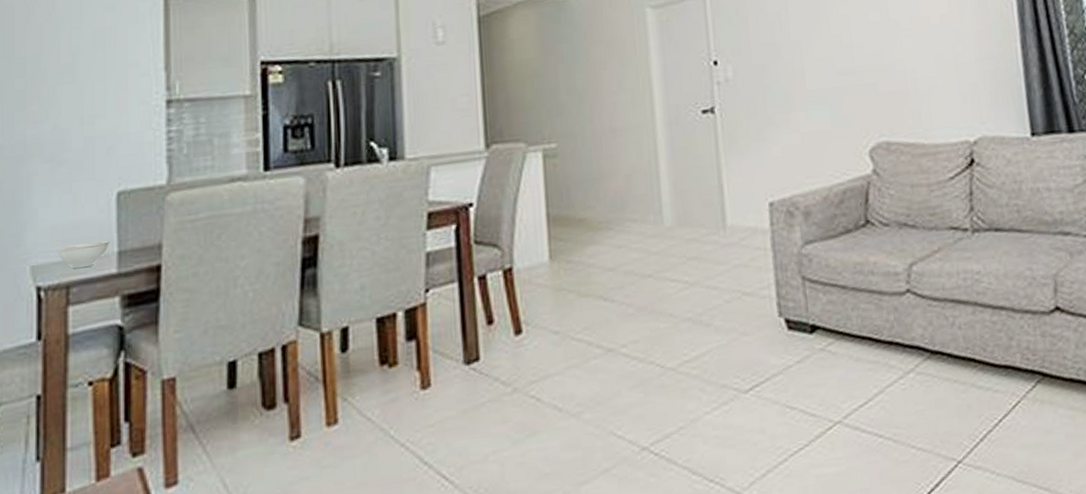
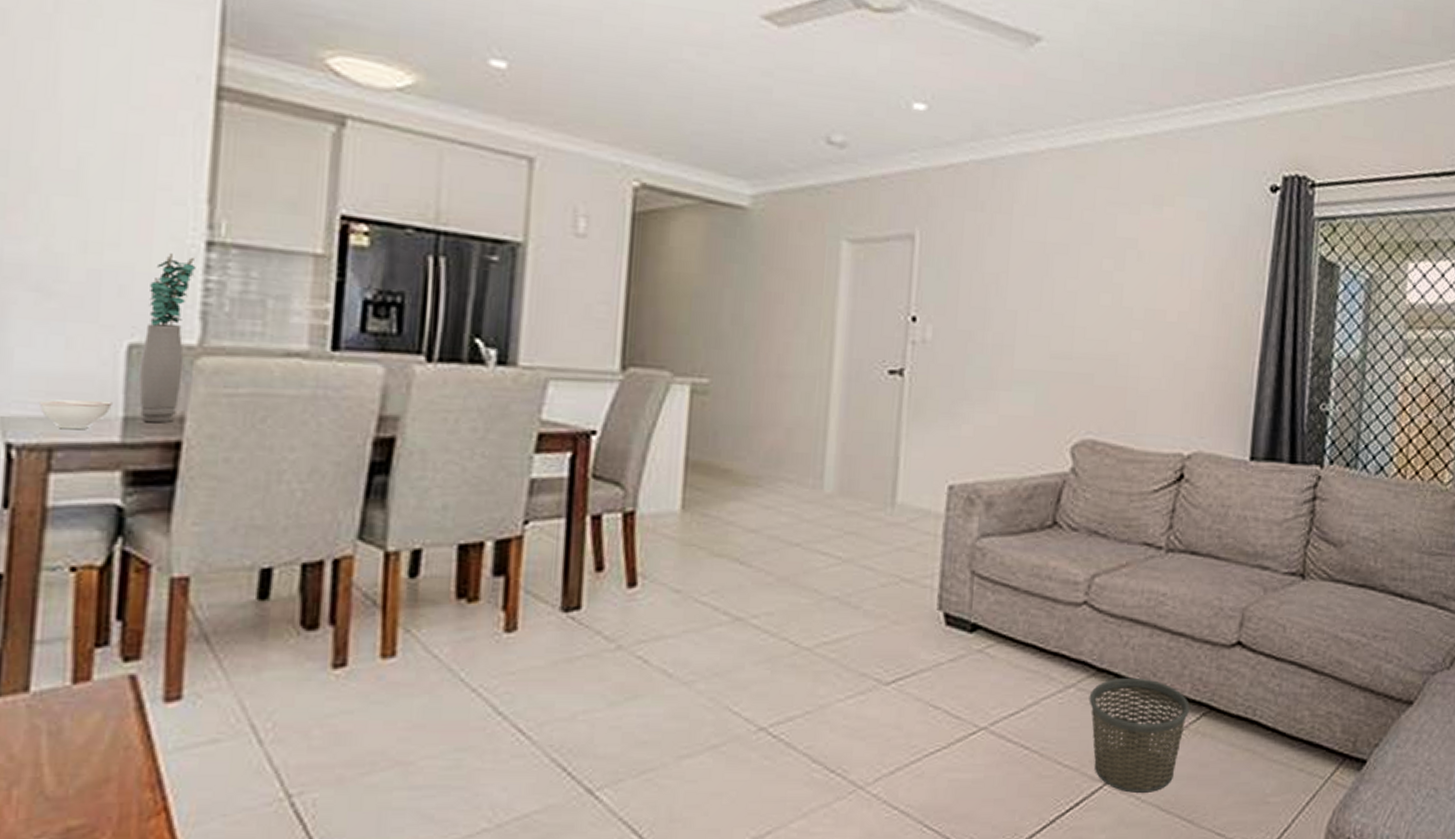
vase: none [126,114,160,255] -> present [137,253,196,425]
basket: none [928,354,1025,468] -> present [1089,677,1191,793]

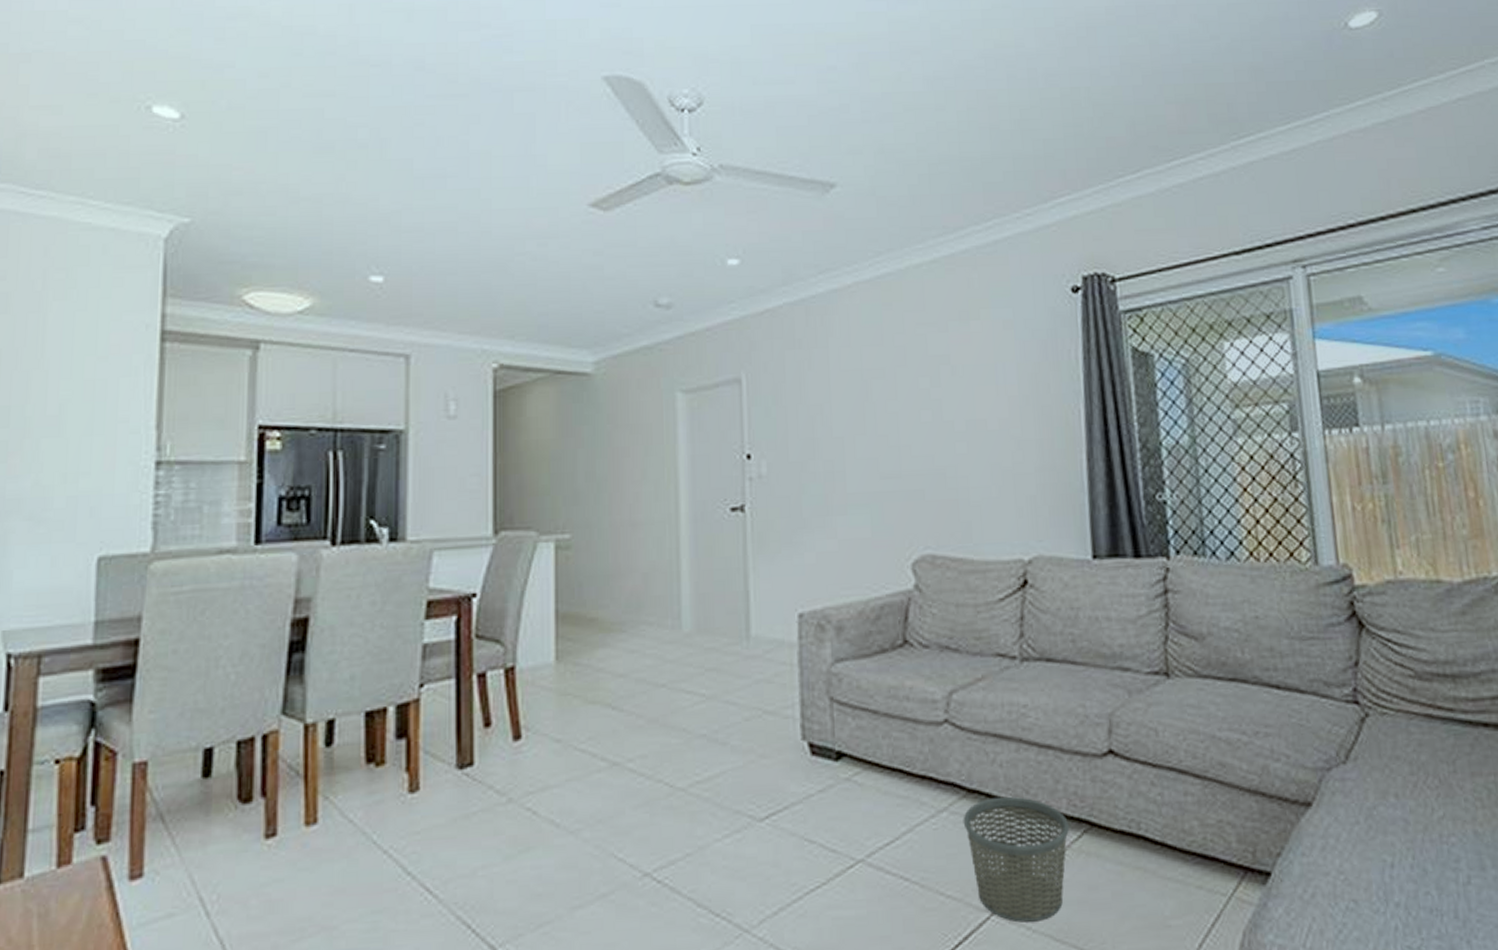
bowl: present [38,399,113,430] -> none [31,608,86,637]
vase: present [137,253,196,425] -> none [105,475,148,626]

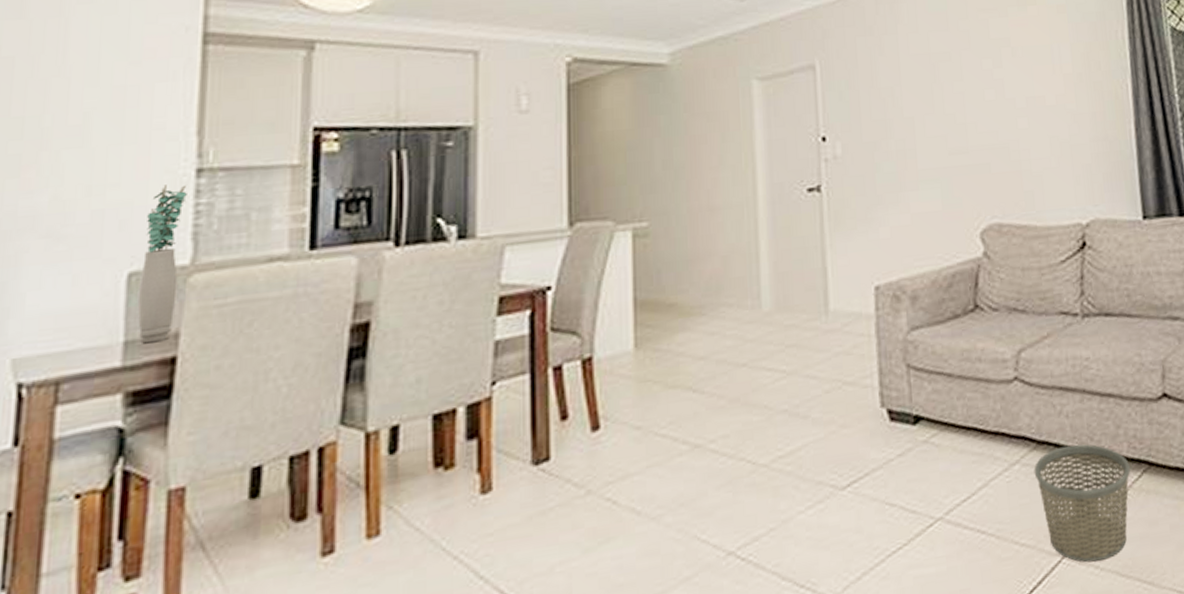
vase: none [105,475,148,626] -> present [136,184,187,346]

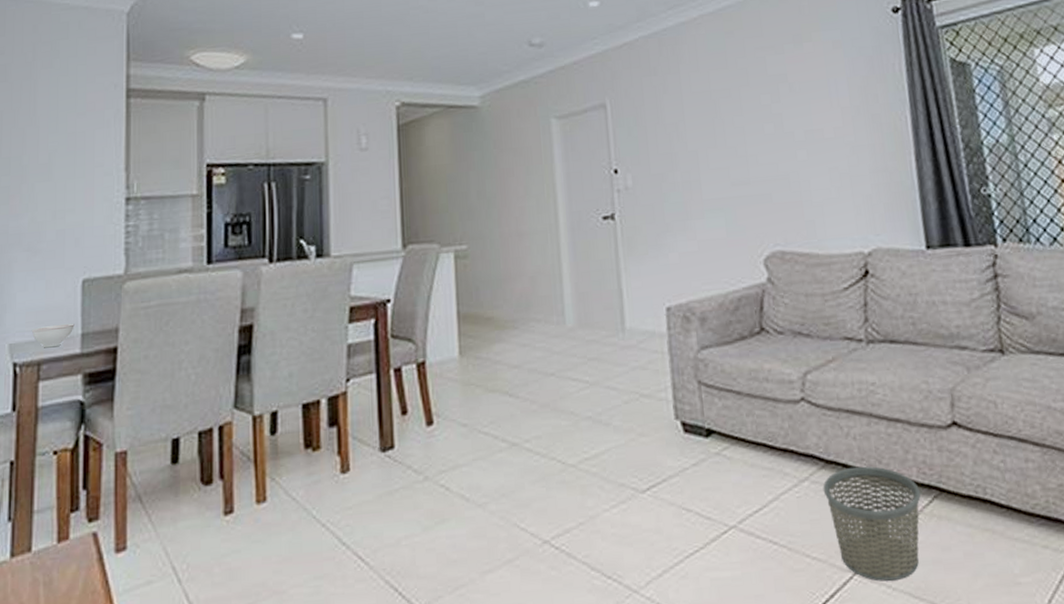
bowl: none [47,328,114,363] -> present [31,323,75,348]
vase: present [136,184,187,346] -> none [89,210,120,337]

